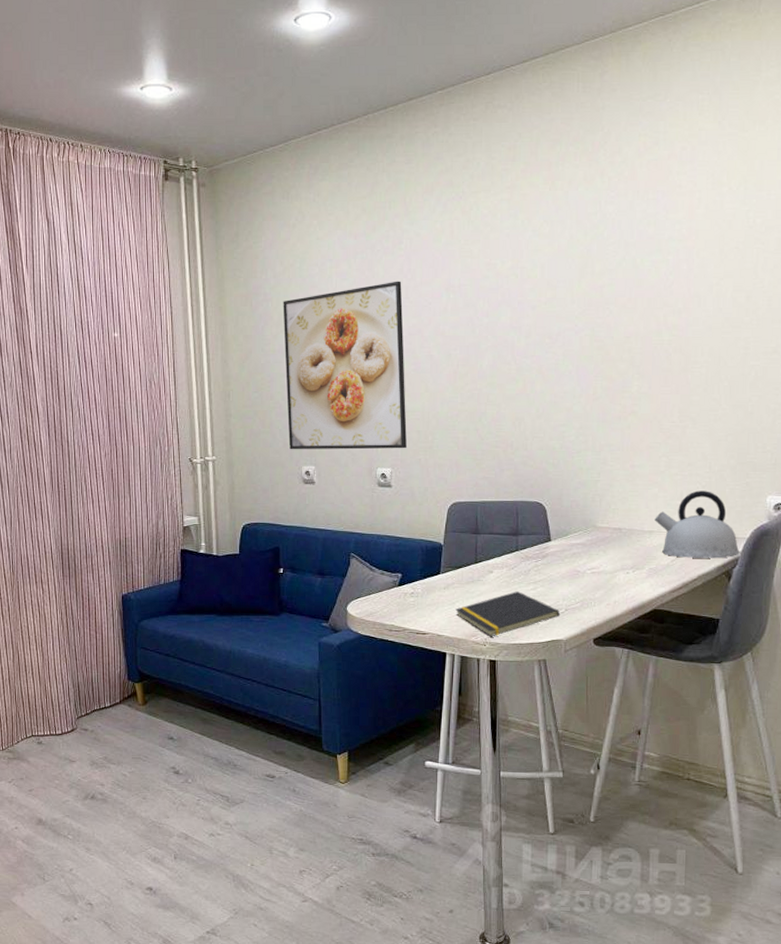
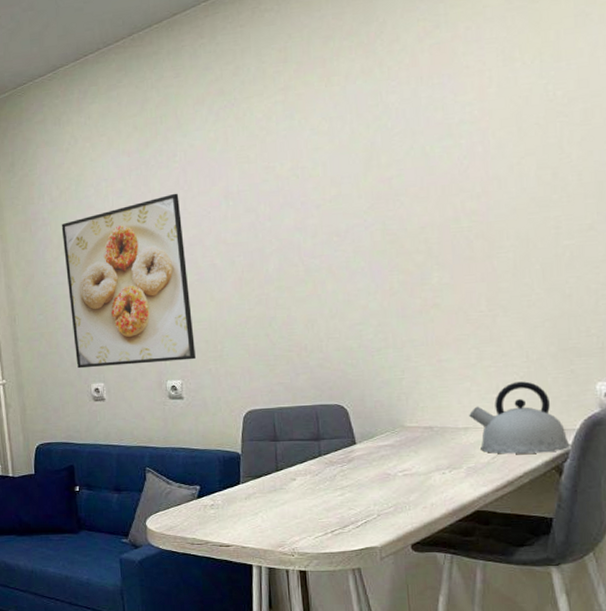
notepad: present [455,591,561,637] -> none [259,498,373,547]

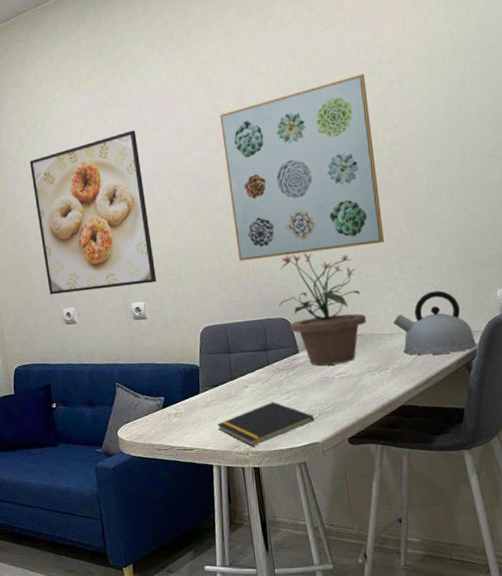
notepad: none [259,498,373,547] -> present [217,402,315,447]
wall art: none [274,135,461,340] -> present [220,73,385,261]
potted plant: none [333,332,436,460] -> present [278,253,366,365]

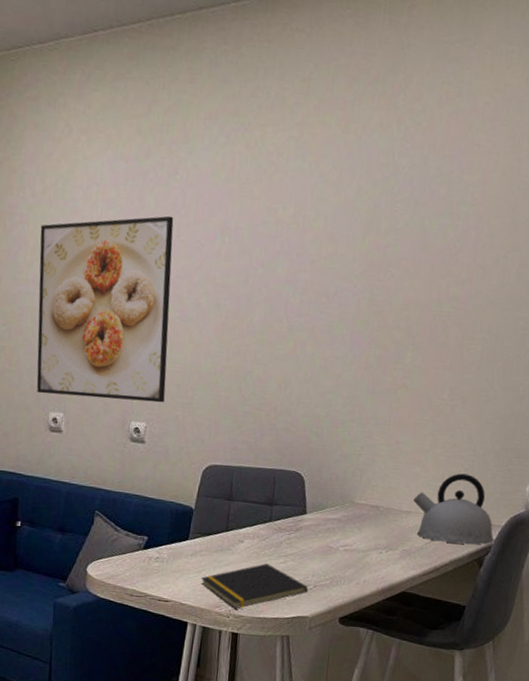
wall art: present [220,73,385,261] -> none [262,211,443,409]
potted plant: present [278,253,366,365] -> none [294,401,386,535]

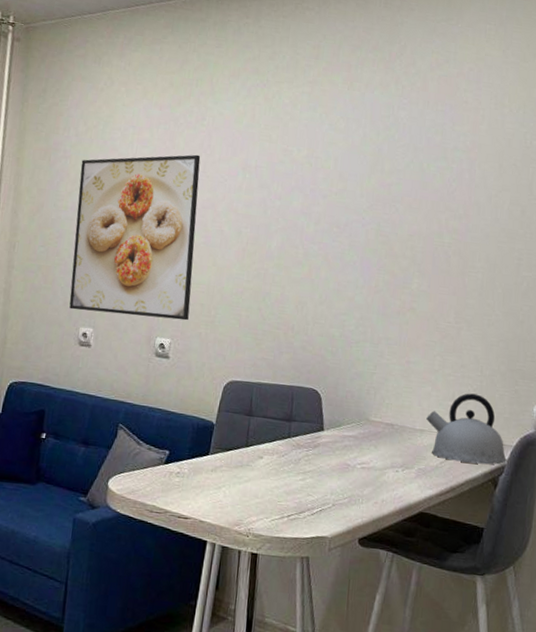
notepad: present [201,563,309,609] -> none [221,480,328,528]

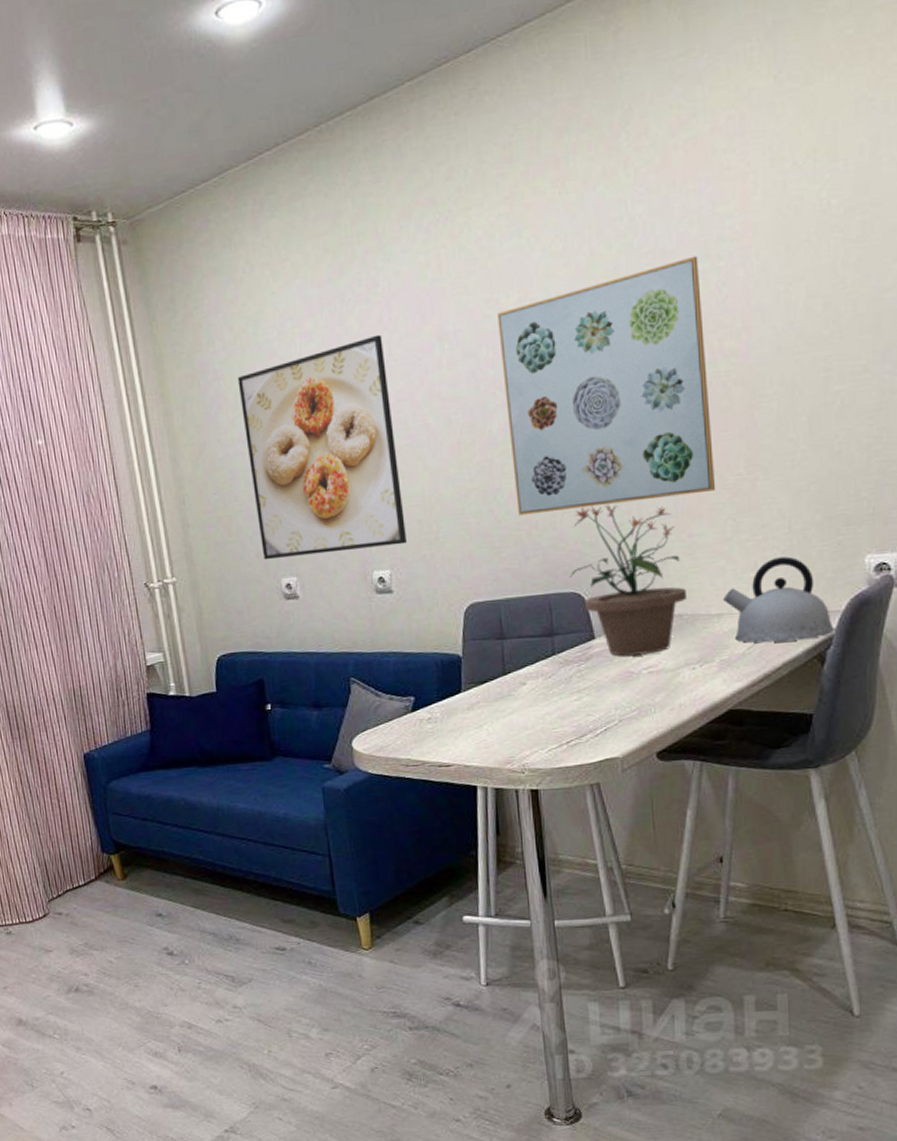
wall art: none [280,155,439,331] -> present [497,256,716,516]
potted plant: none [311,321,399,452] -> present [569,504,686,656]

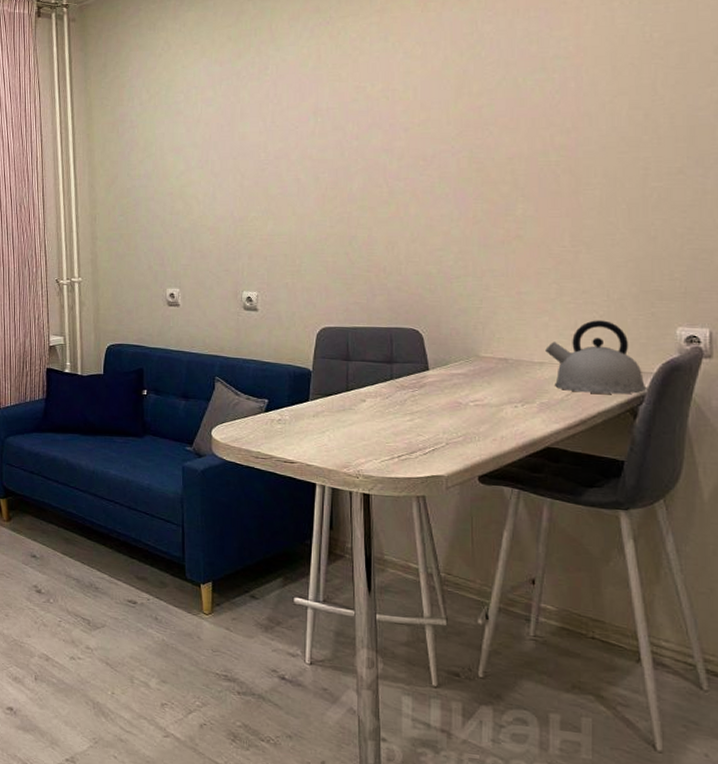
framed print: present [237,334,407,560] -> none [148,105,273,273]
wall art: present [497,256,716,516] -> none [363,68,543,260]
potted plant: present [569,504,686,656] -> none [409,258,512,389]

